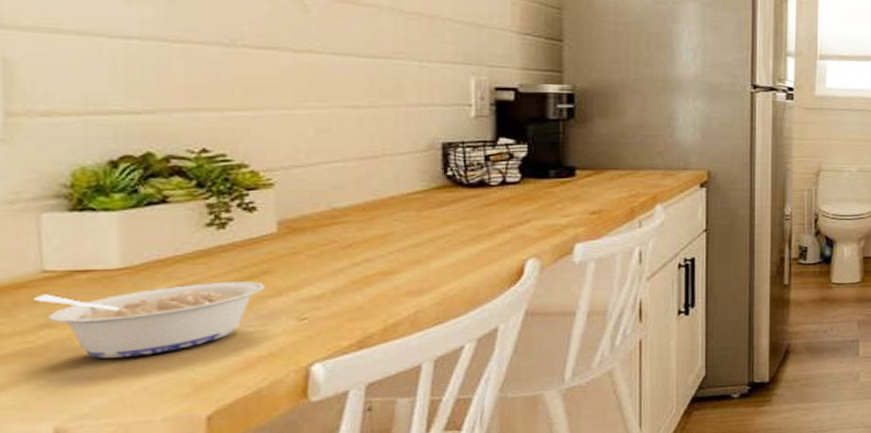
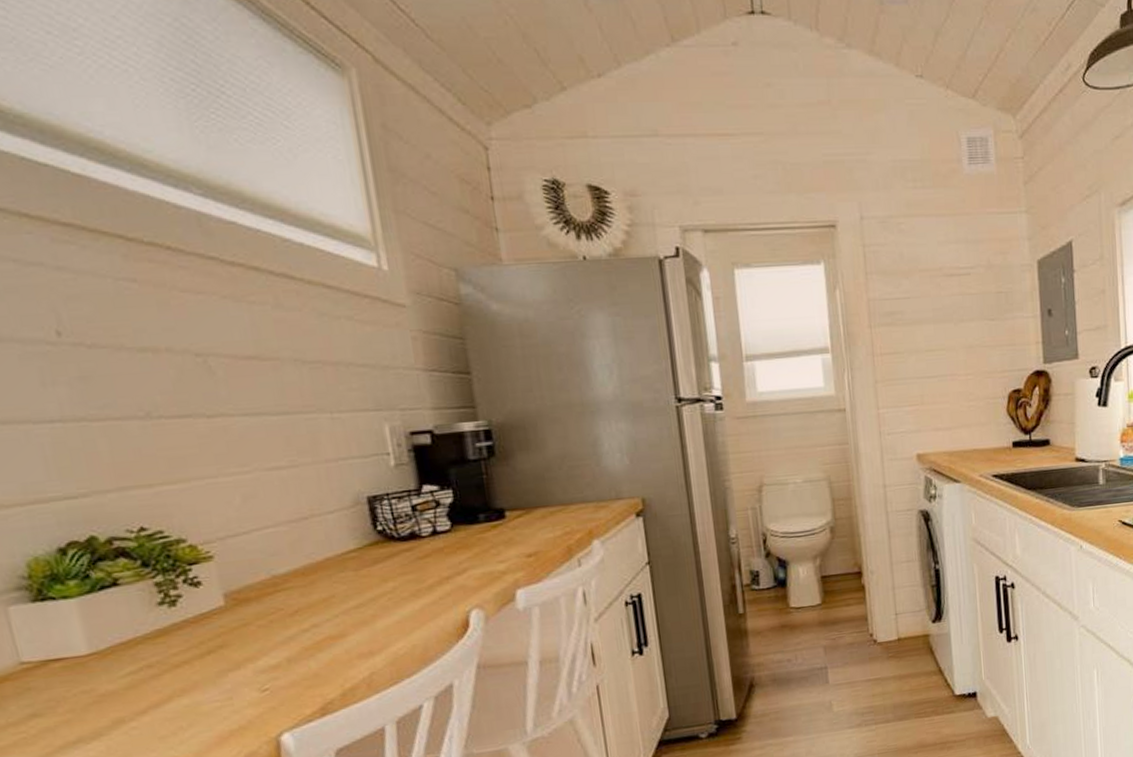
legume: present [34,281,265,359] -> none [18,656,224,744]

